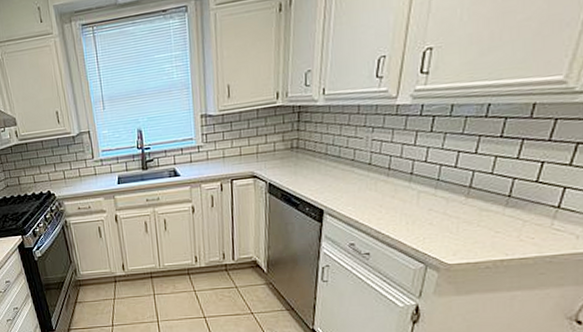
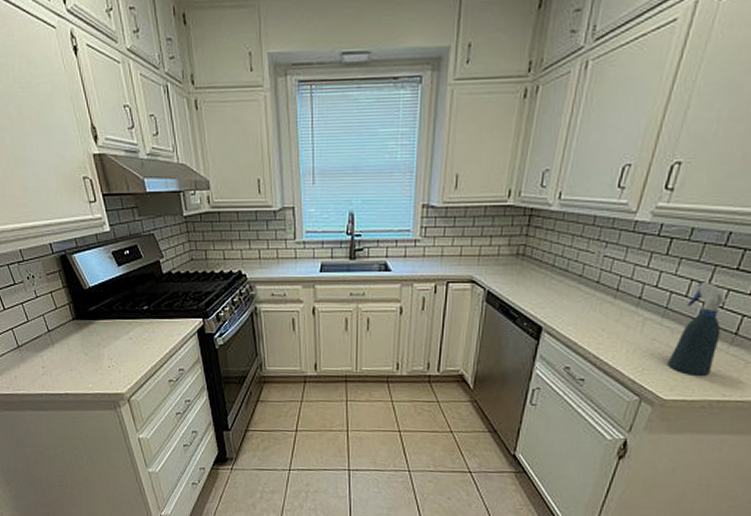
spray bottle: none [446,151,499,240] -> present [667,281,730,377]

